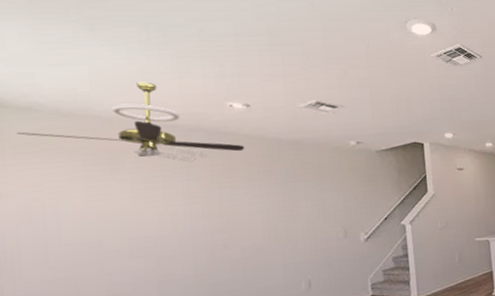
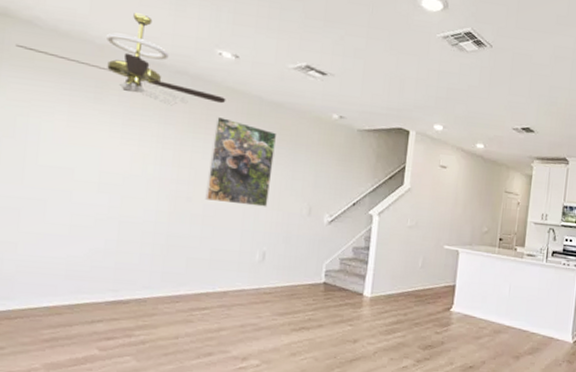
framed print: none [238,163,304,243] -> present [205,116,277,207]

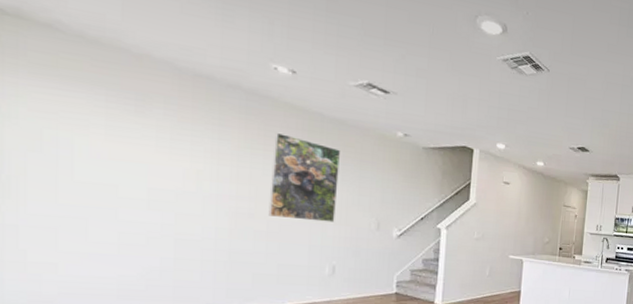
ceiling fan: present [15,12,226,106] -> none [33,21,285,121]

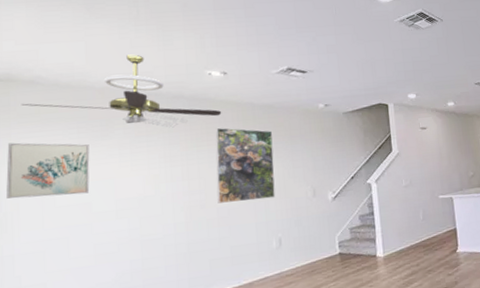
wall art: none [11,94,120,174] -> present [6,142,90,199]
ceiling fan: none [33,21,285,121] -> present [21,54,222,128]

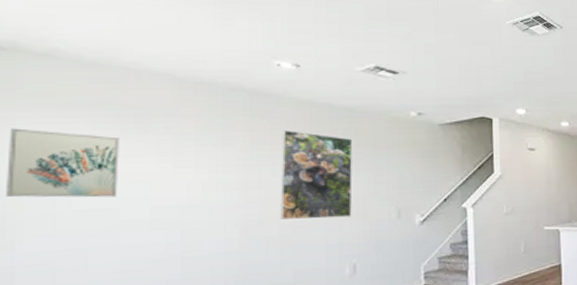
ceiling fan: present [21,54,222,128] -> none [30,32,291,126]

